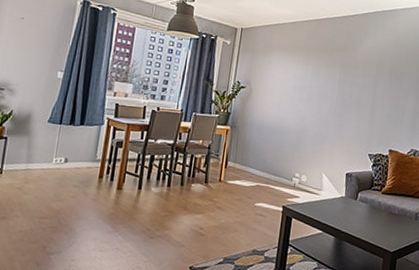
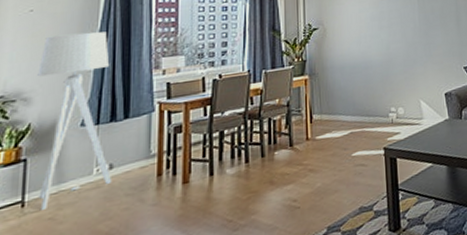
floor lamp: none [12,42,76,181] -> present [37,31,112,212]

